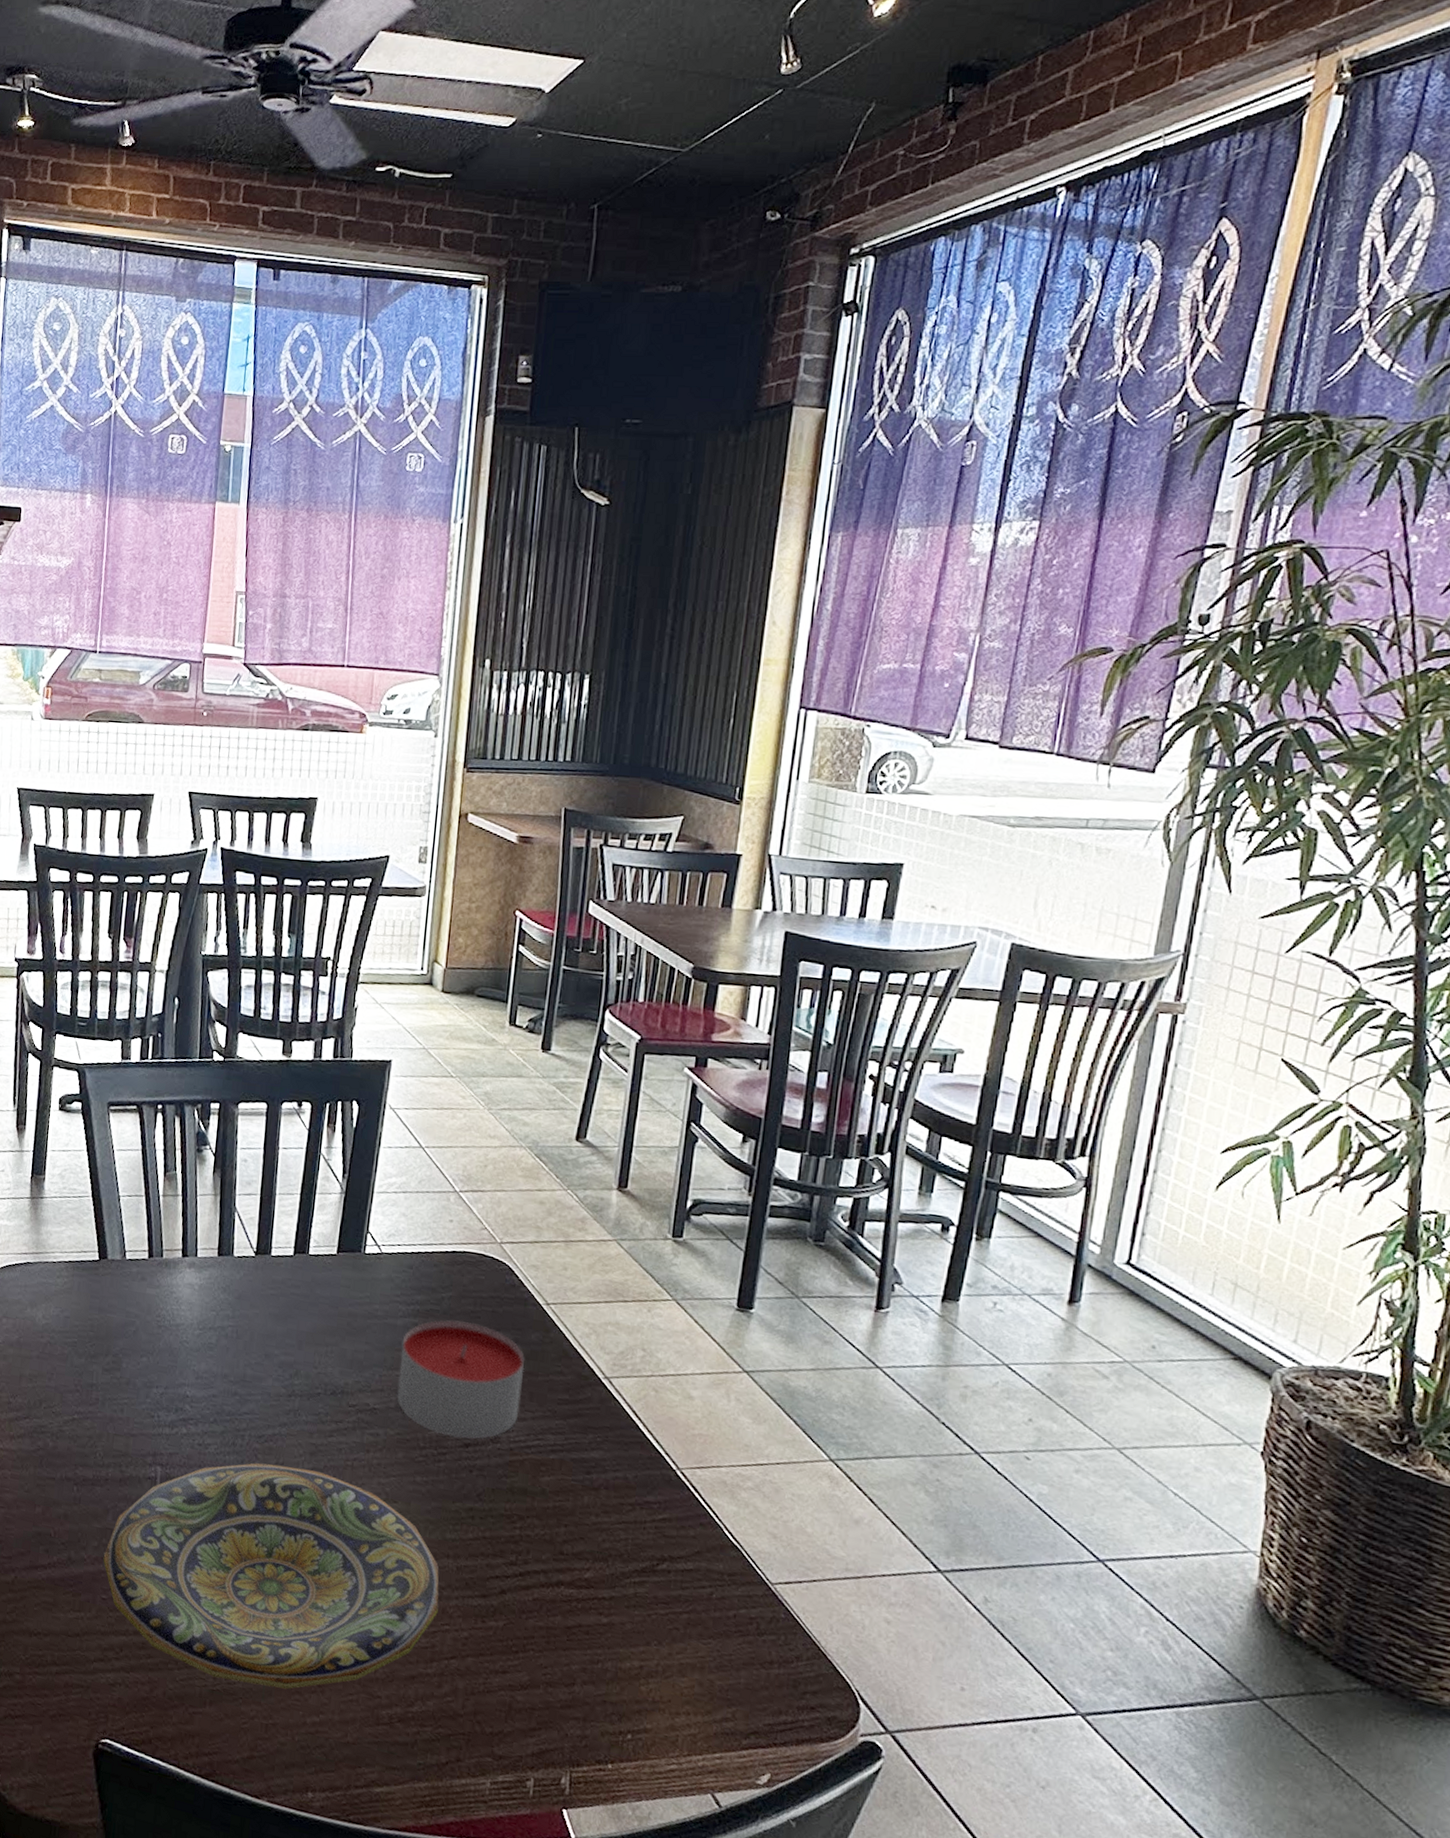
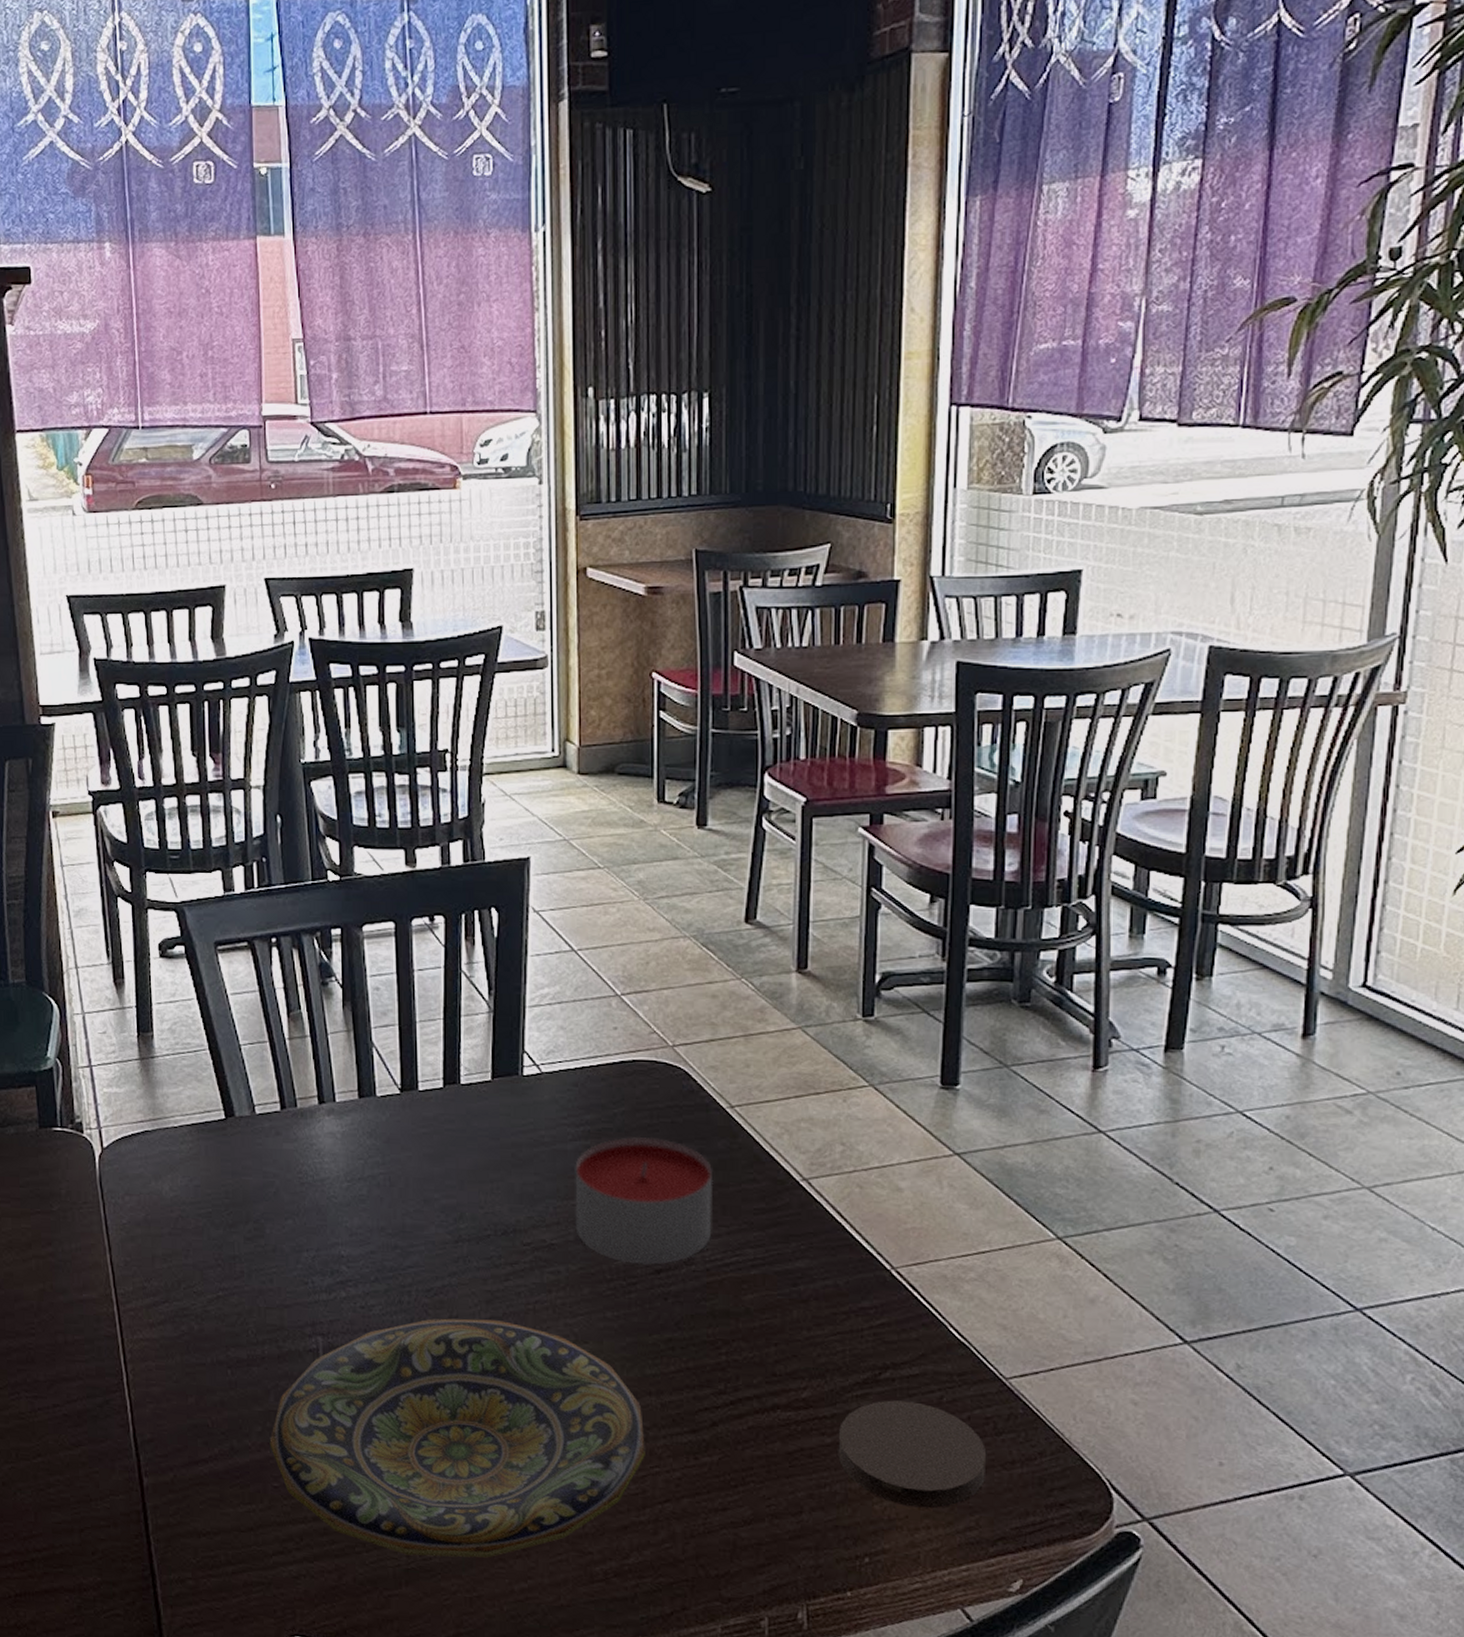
coaster: none [612,1589,749,1697] -> present [838,1400,987,1509]

